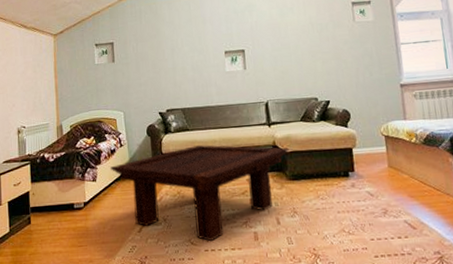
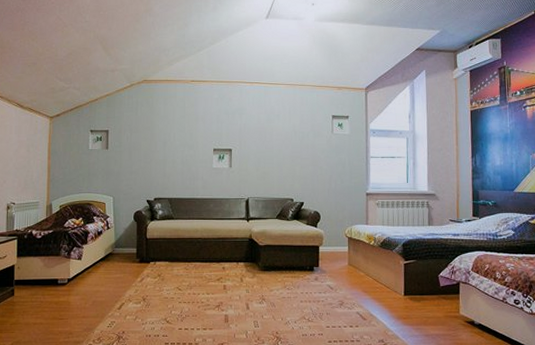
coffee table: present [110,145,289,241] -> none [96,233,263,320]

